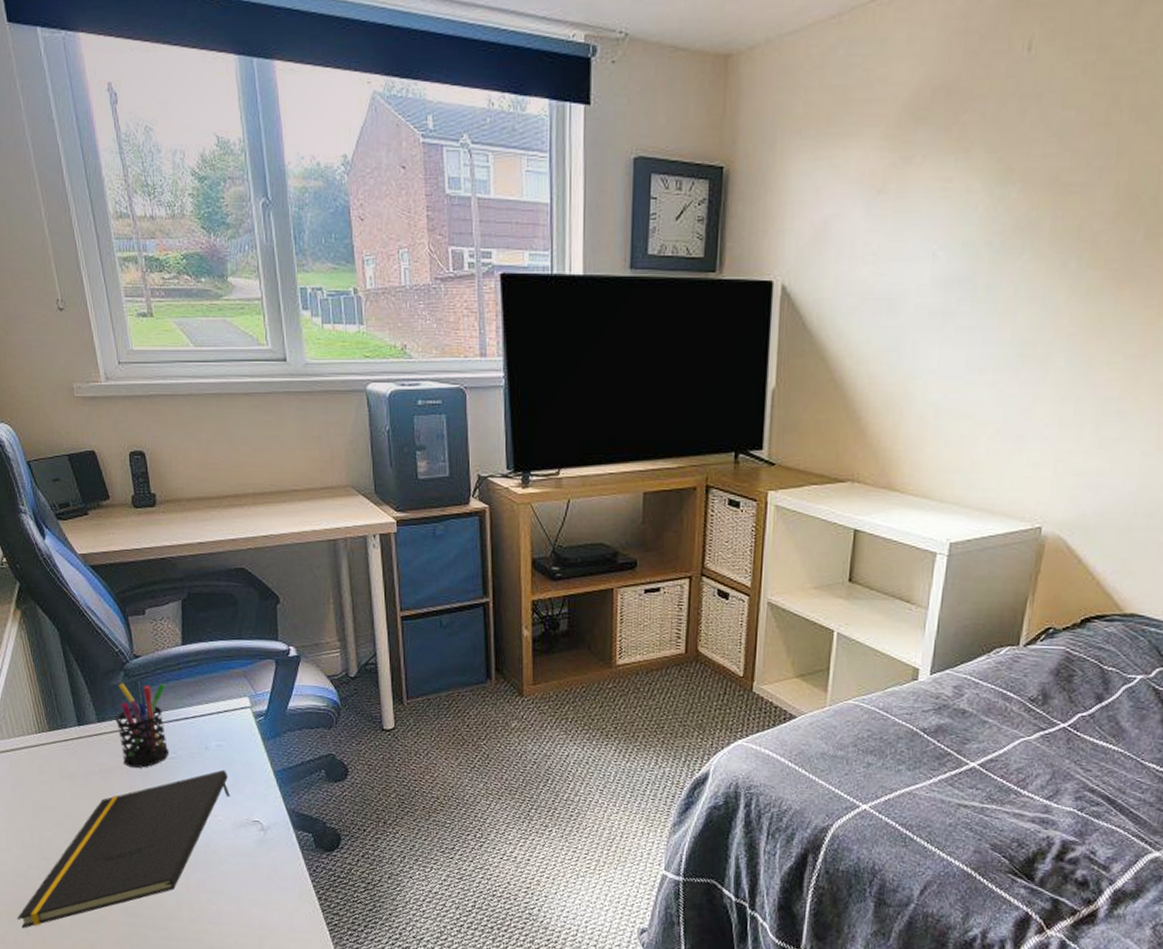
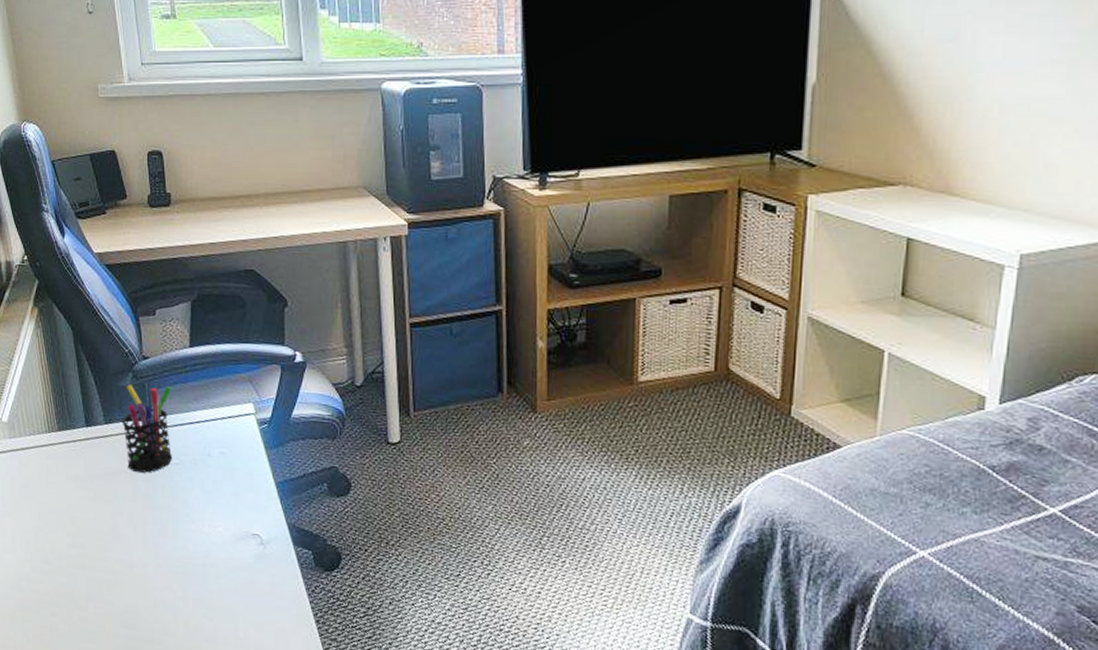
notepad: present [17,769,231,928] -> none [18,478,232,634]

